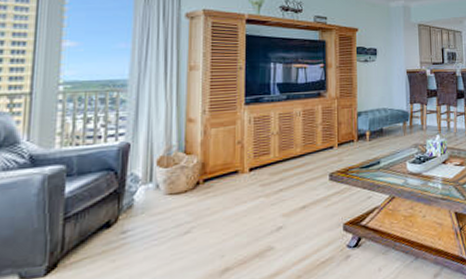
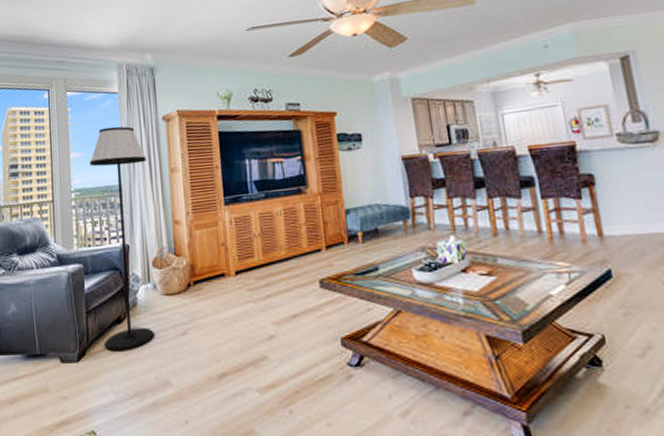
floor lamp: none [85,18,162,260] -> present [90,126,154,351]

